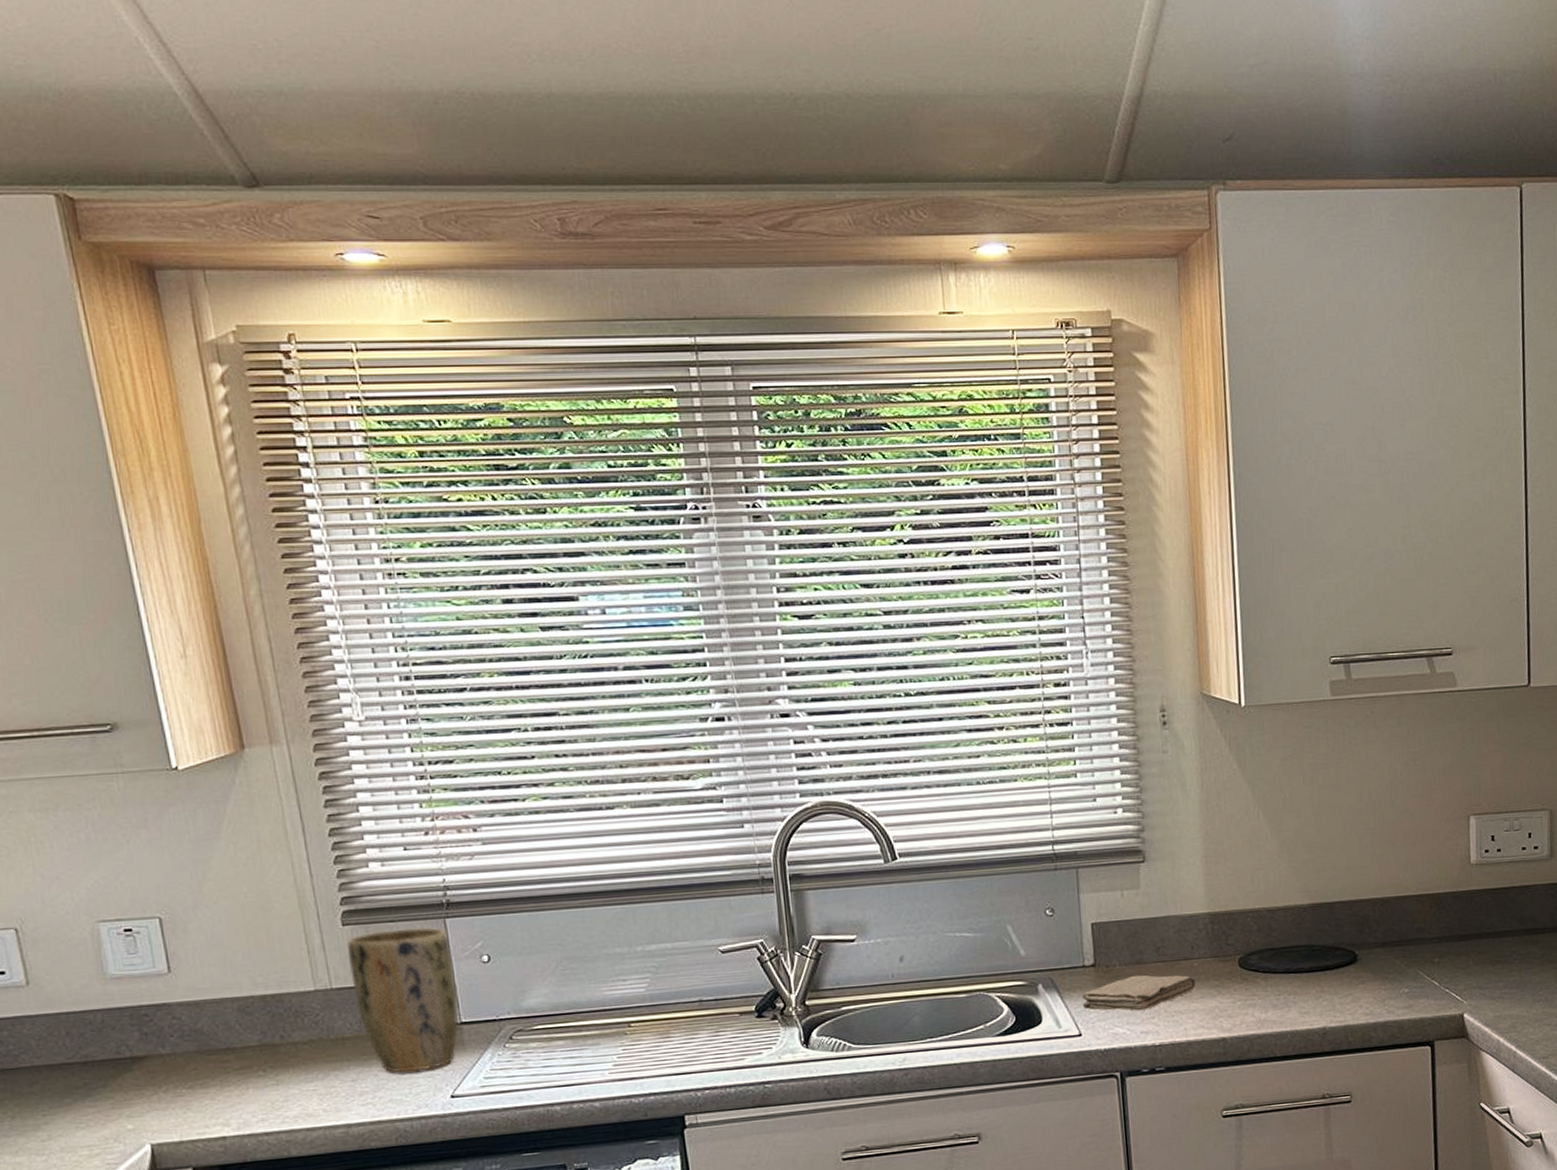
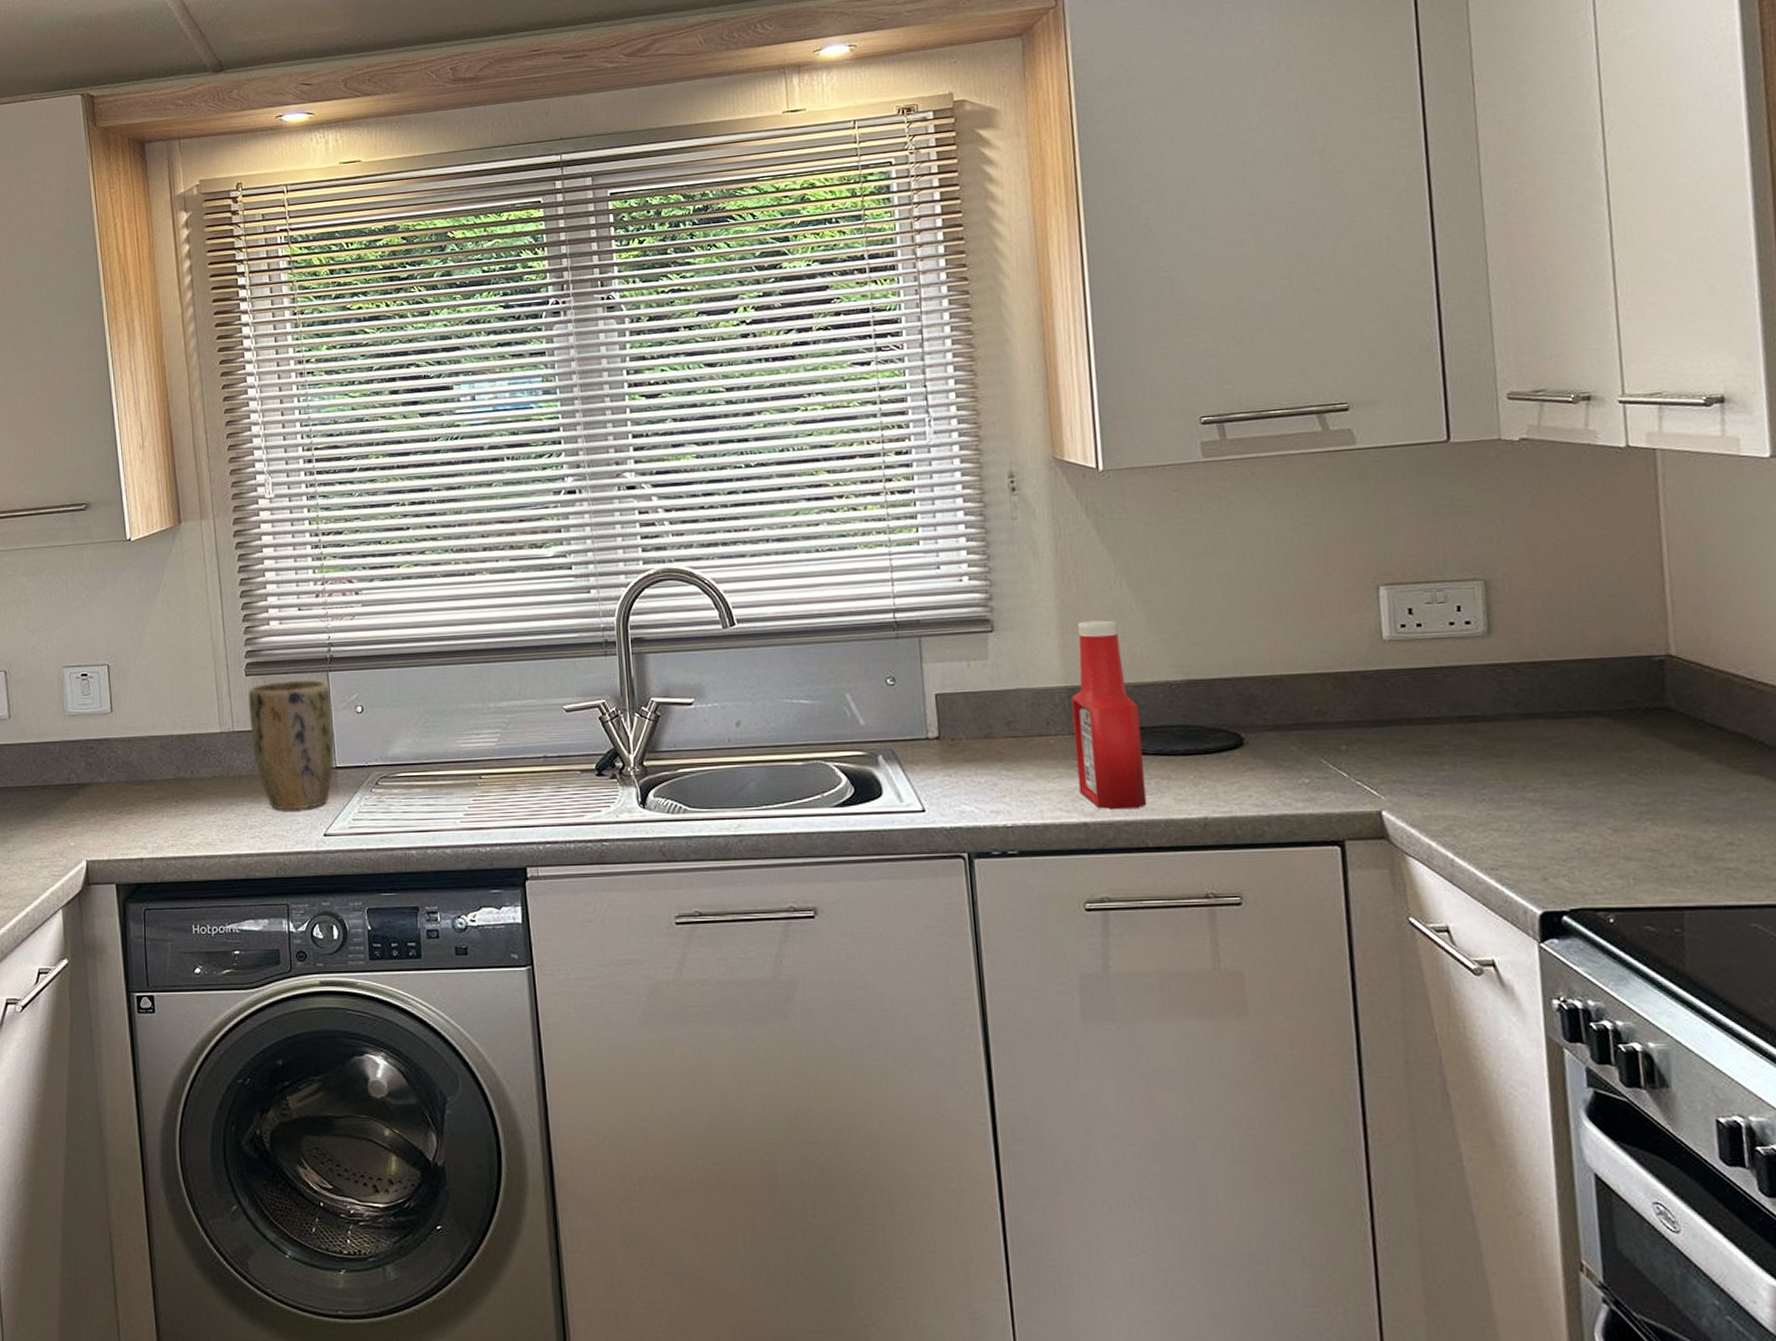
washcloth: present [1082,975,1197,1011] -> none [925,750,1054,788]
ketchup bottle: none [1213,849,1276,1024] -> present [1071,620,1147,809]

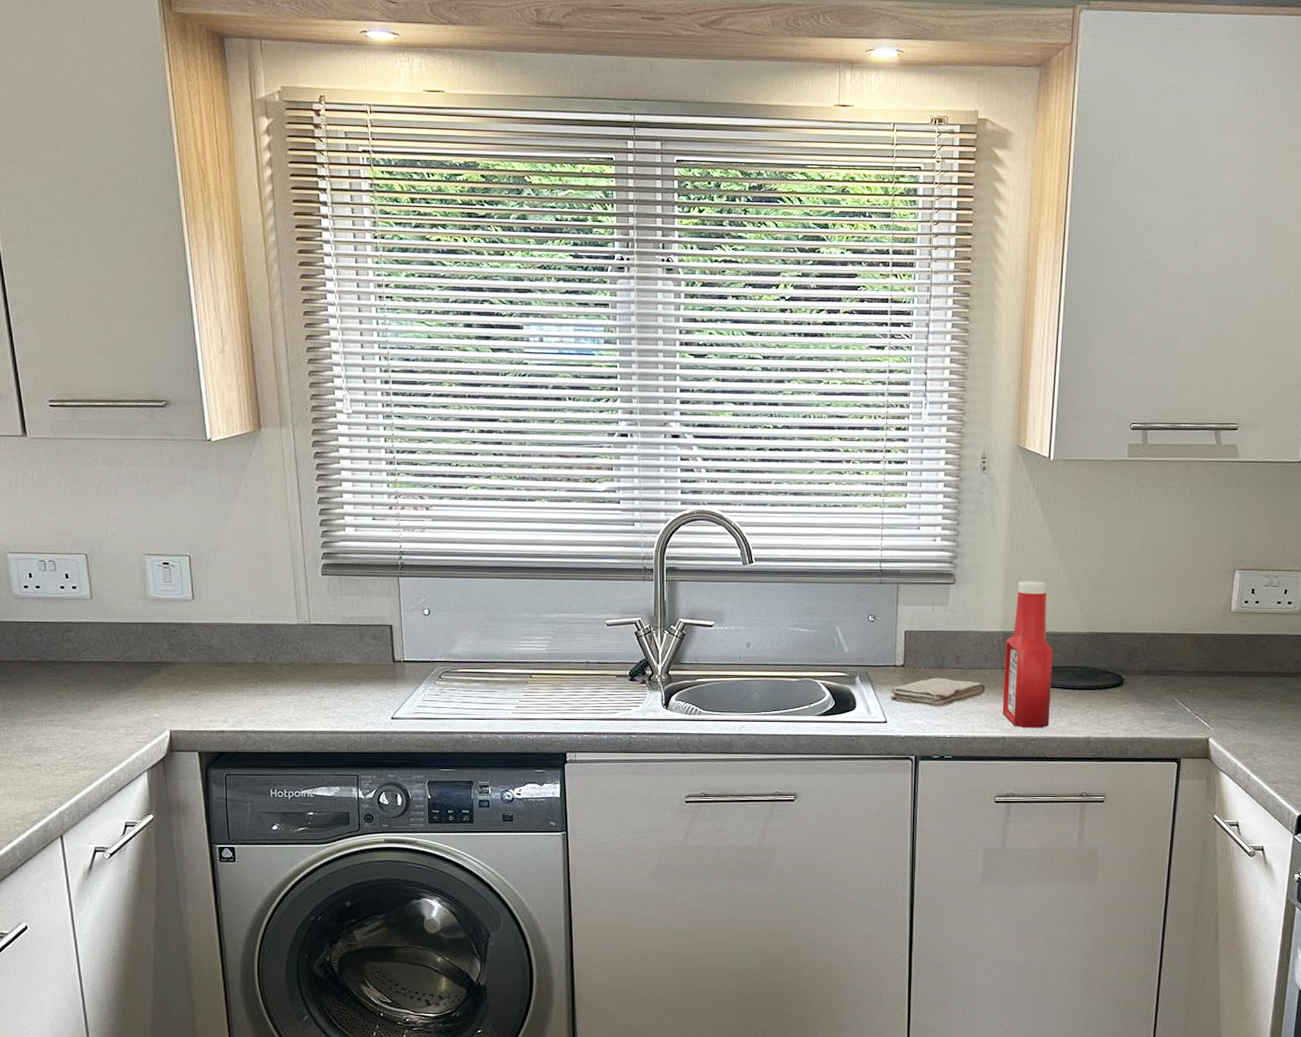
plant pot: present [247,679,335,810] -> none [323,582,404,696]
washcloth: none [925,750,1054,788] -> present [890,677,986,707]

